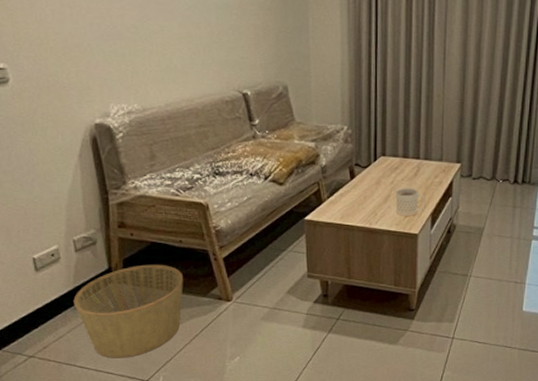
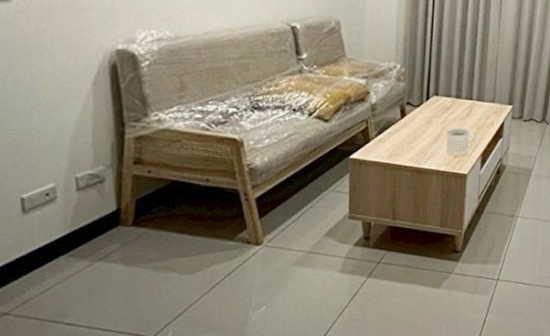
basket: present [73,264,184,359] -> none [68,205,208,313]

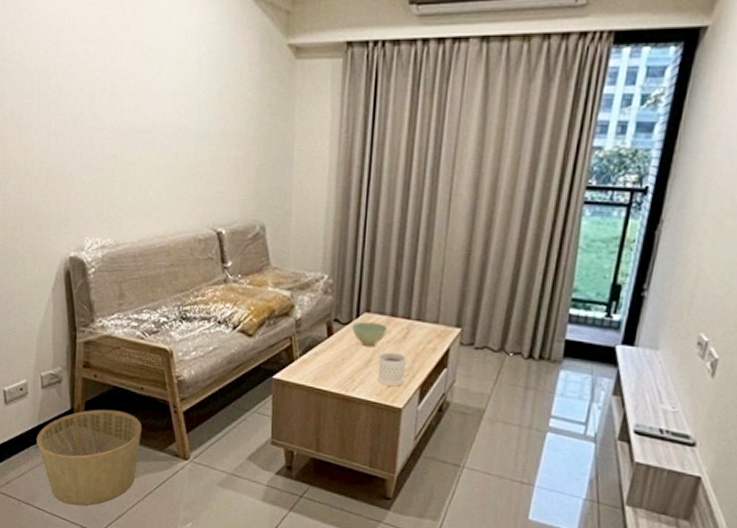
basket: none [68,205,208,313] -> present [36,409,143,506]
bowl: none [422,103,454,125] -> present [351,321,388,347]

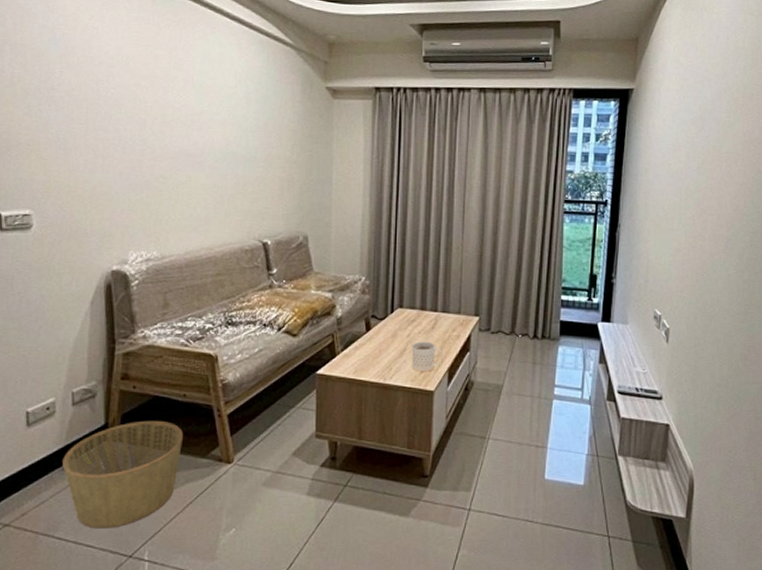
bowl: present [351,321,388,347] -> none [387,316,418,339]

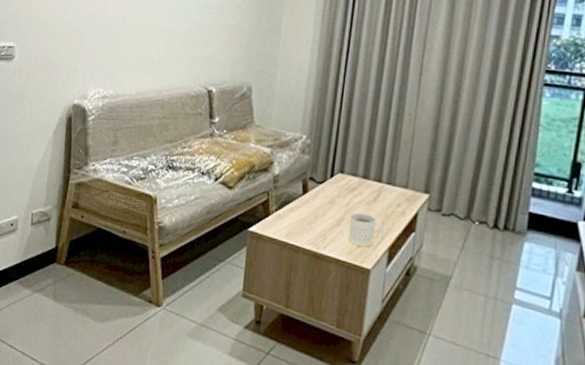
basket: present [62,420,184,529] -> none [18,249,121,347]

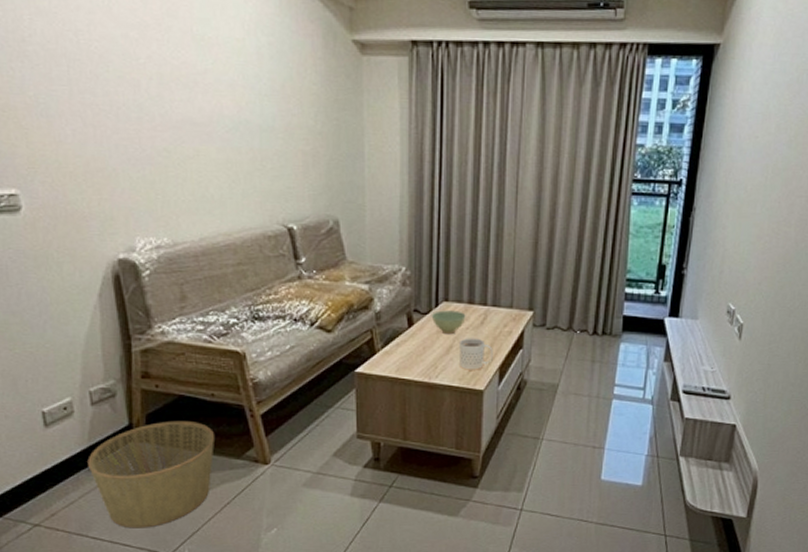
basket: none [18,249,121,347] -> present [87,420,215,529]
bowl: none [325,181,360,207] -> present [431,310,466,335]

